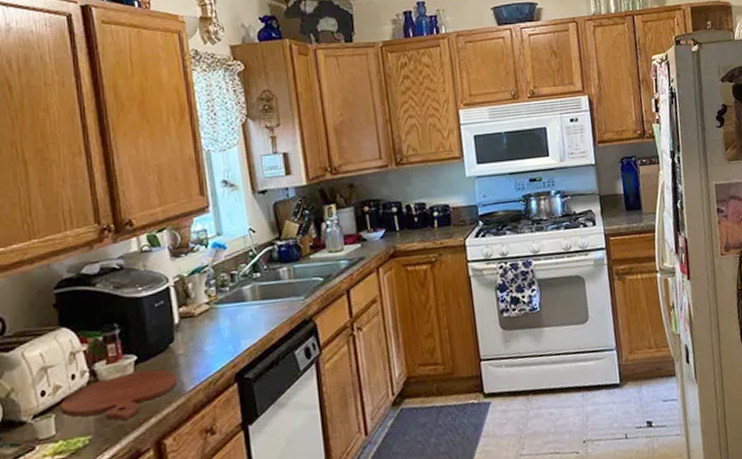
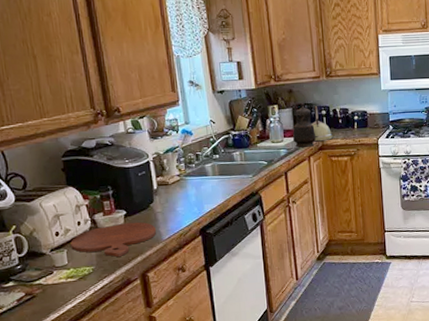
coffeepot: none [355,198,385,257] -> present [292,102,316,148]
kettle: none [378,202,408,248] -> present [311,106,334,142]

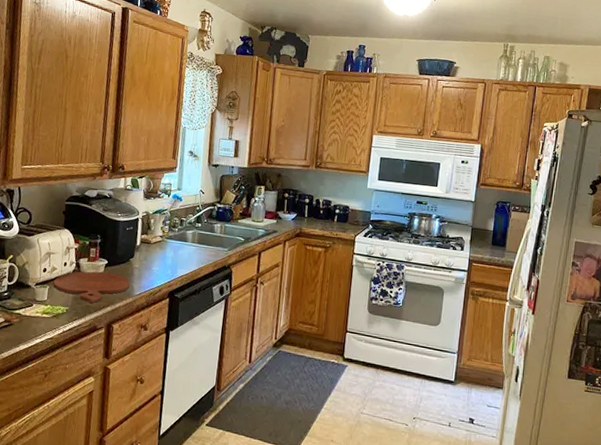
coffeepot: present [292,102,316,148] -> none [272,187,296,232]
kettle: present [311,106,334,142] -> none [293,193,312,229]

